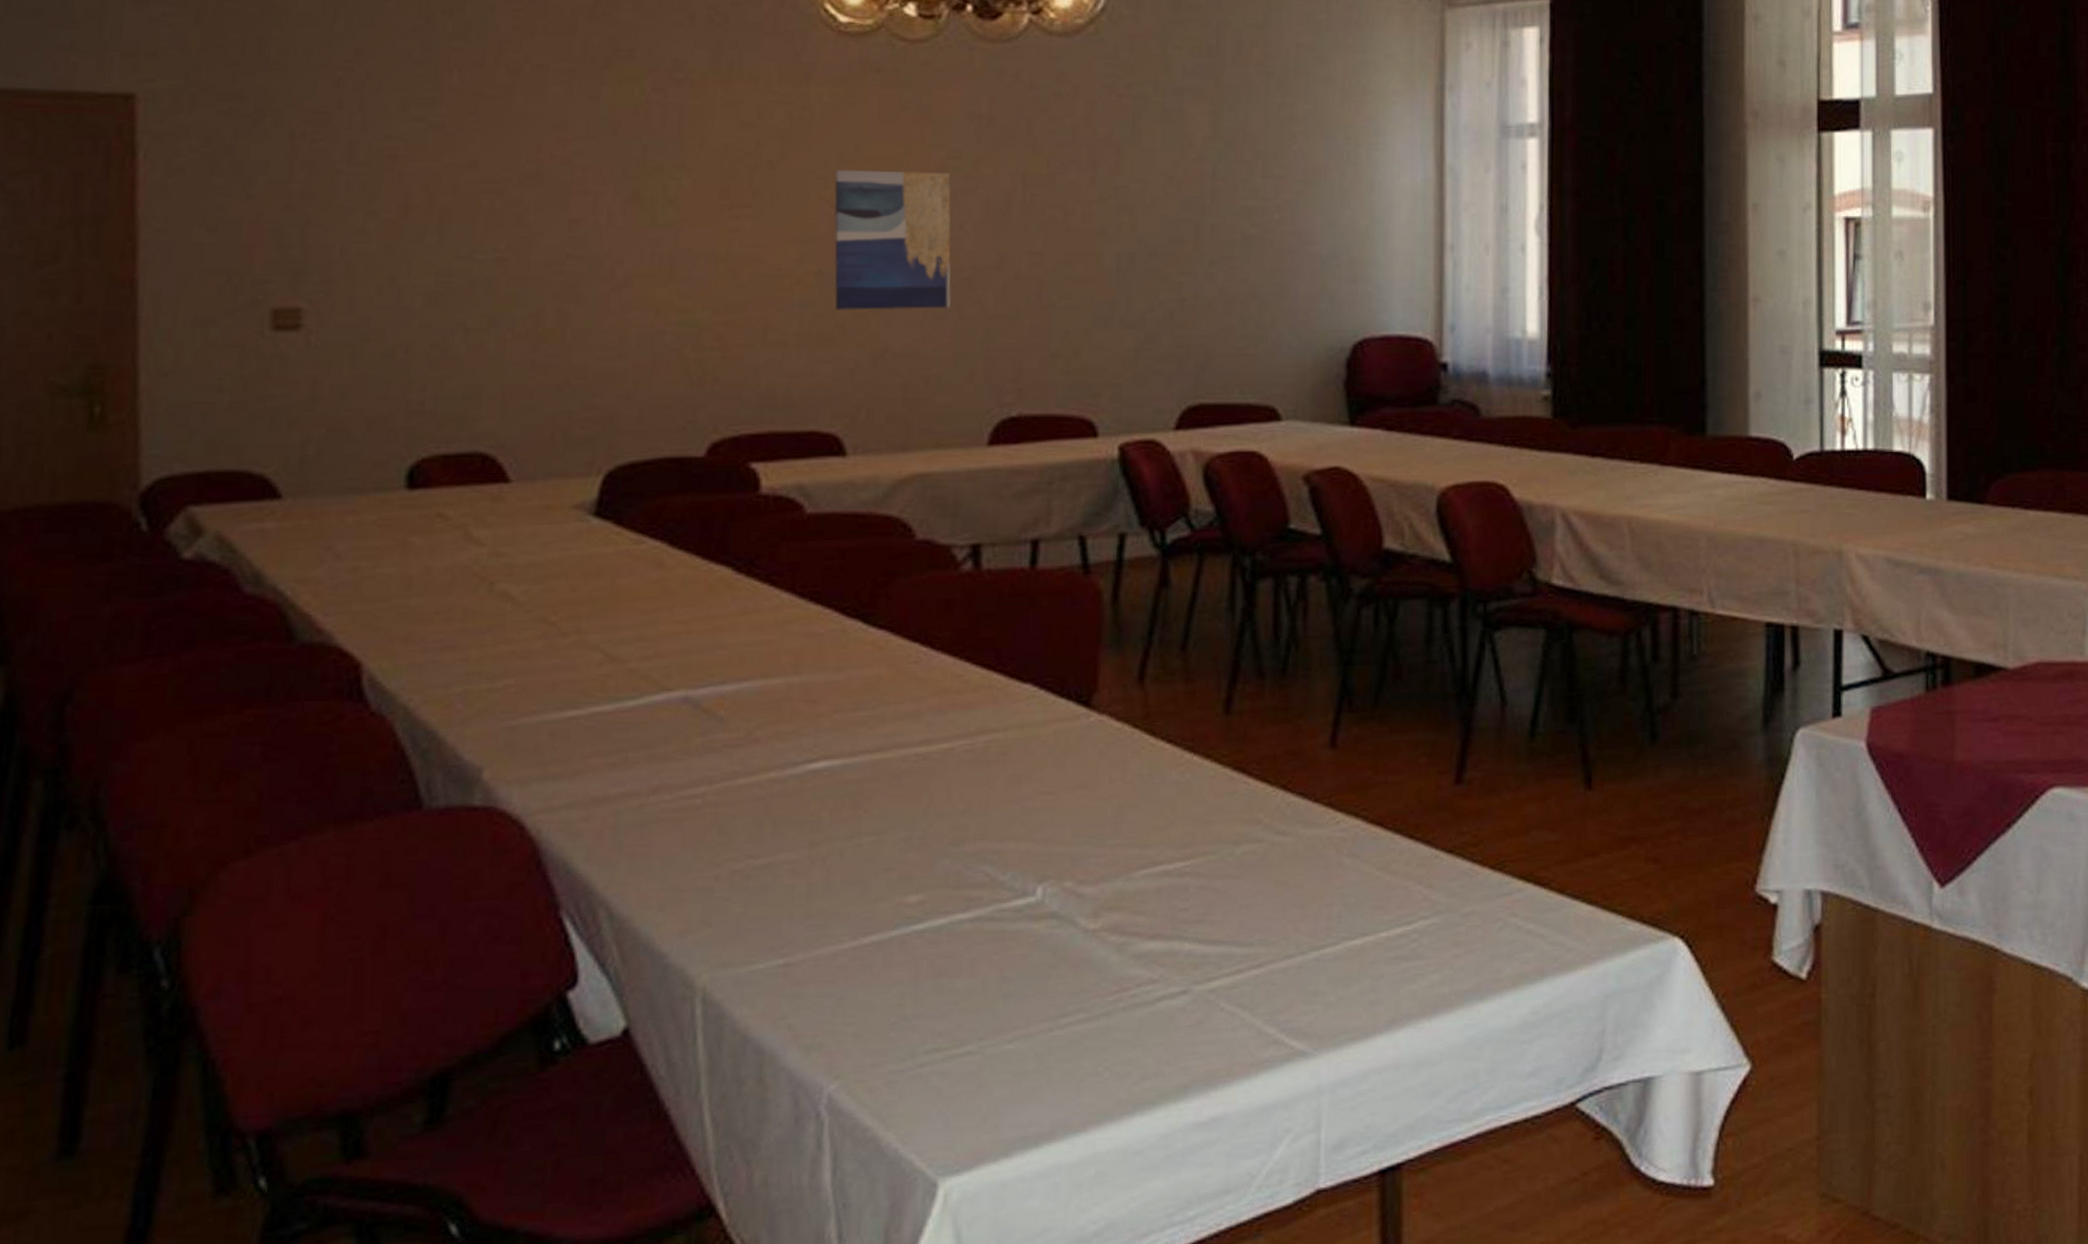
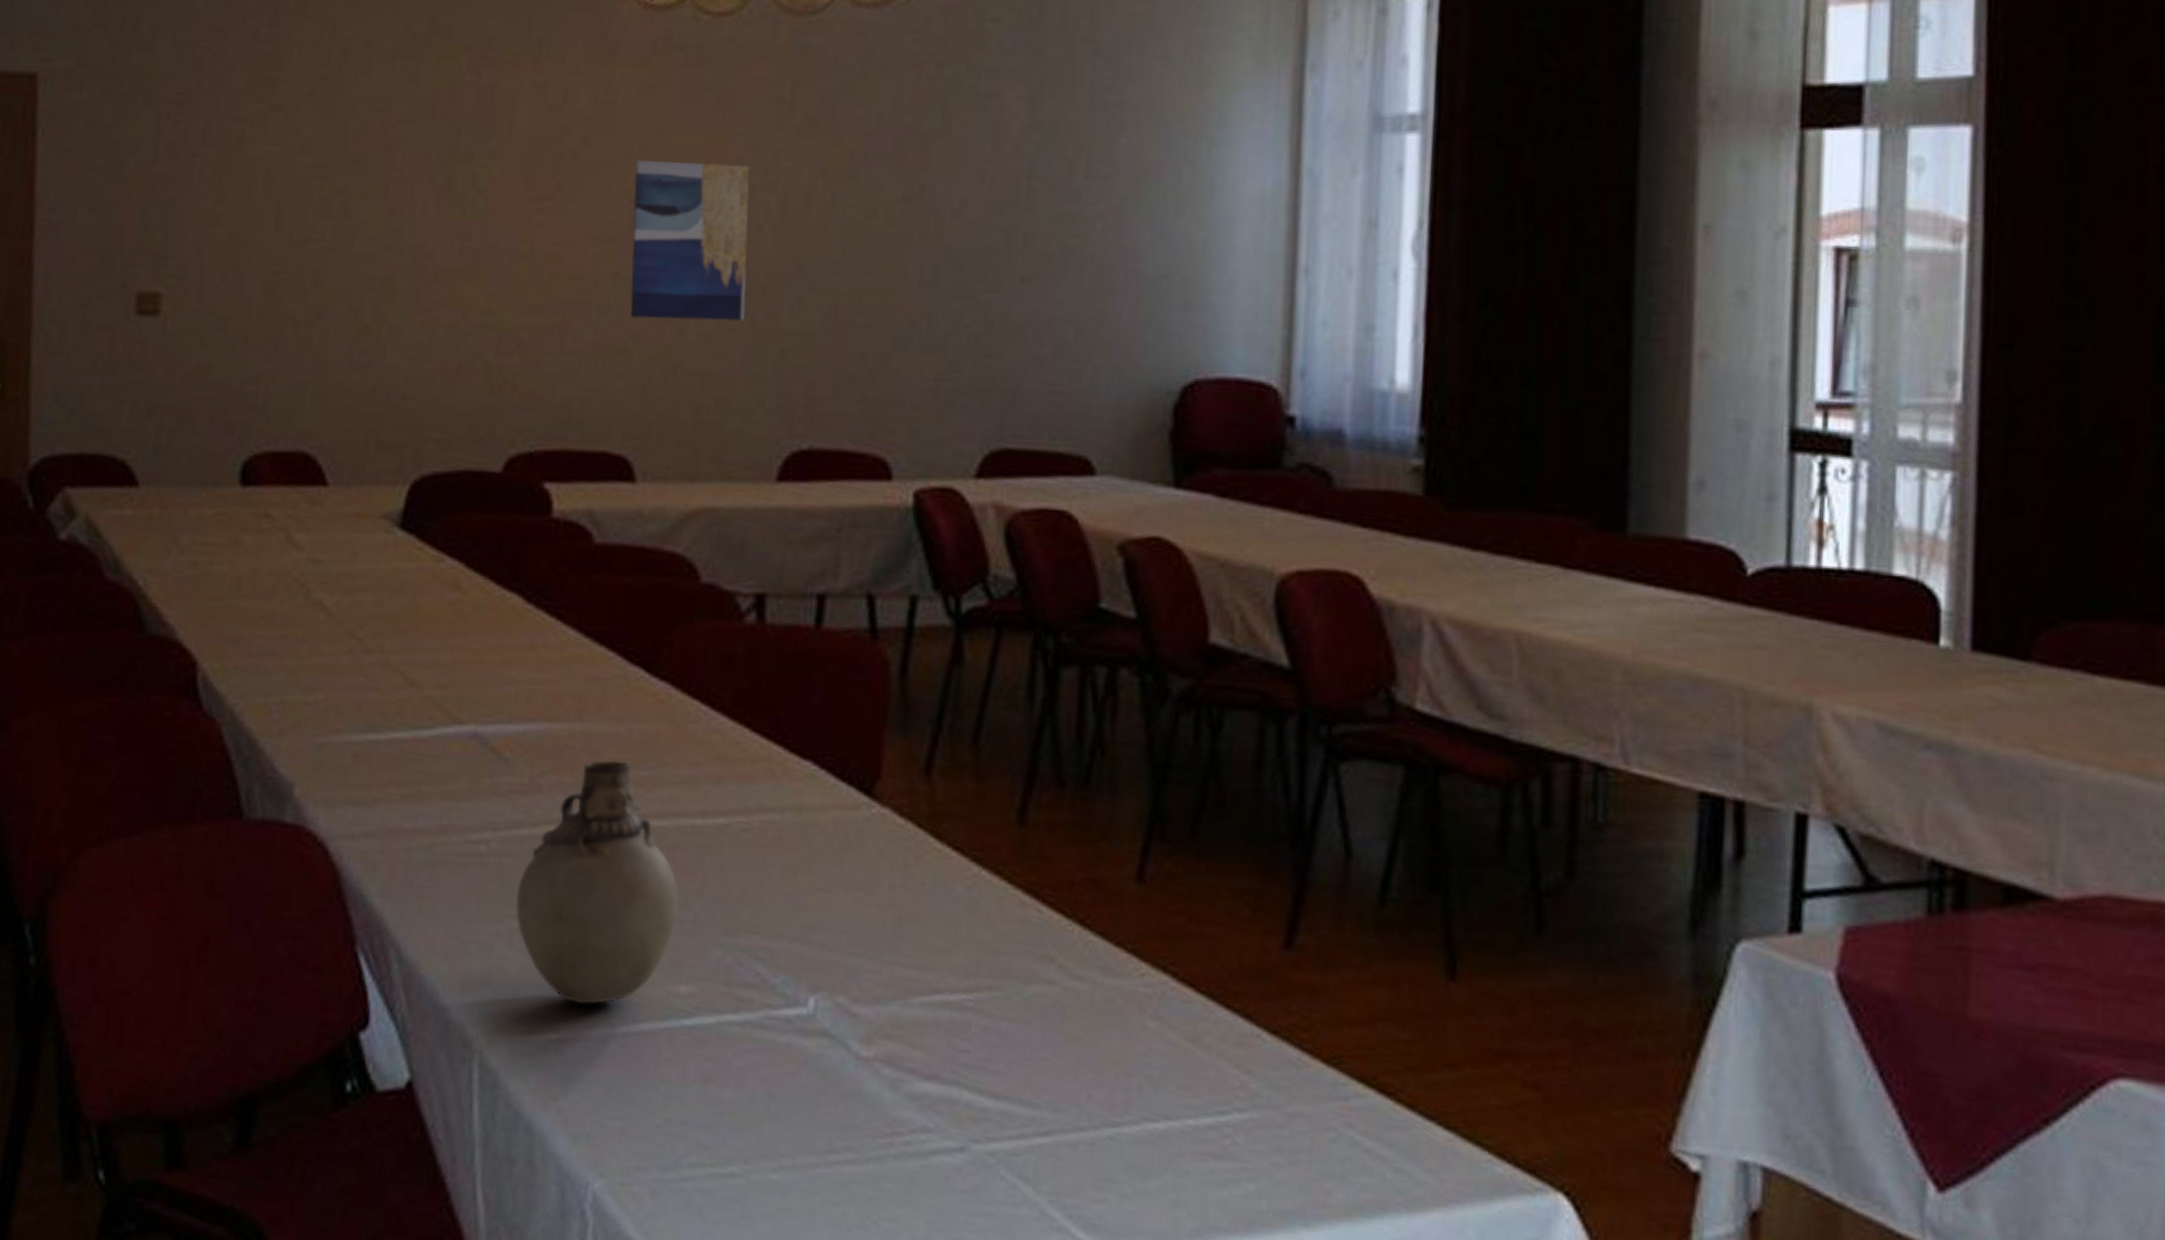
vase: none [735,705,905,929] -> present [515,760,679,1005]

